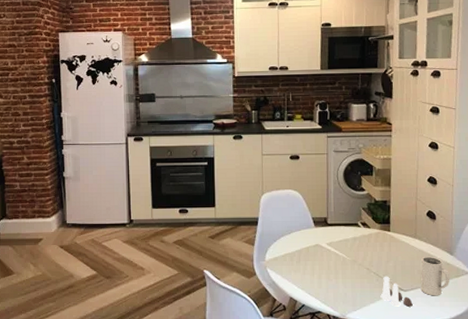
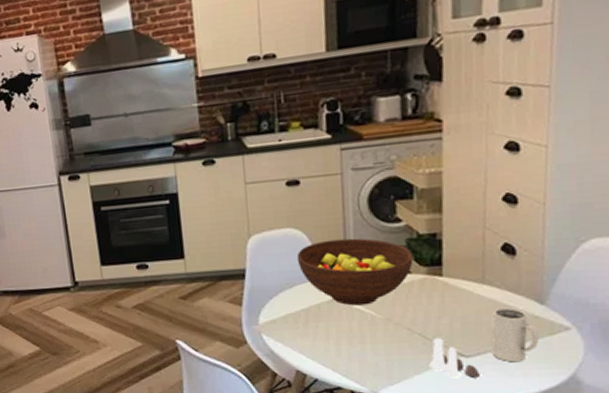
fruit bowl: none [294,200,372,250] -> present [296,238,413,306]

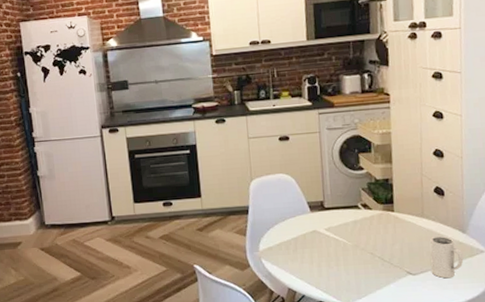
fruit bowl: present [296,238,413,306] -> none [287,182,373,235]
salt and pepper shaker set: present [429,337,480,378] -> none [387,259,423,292]

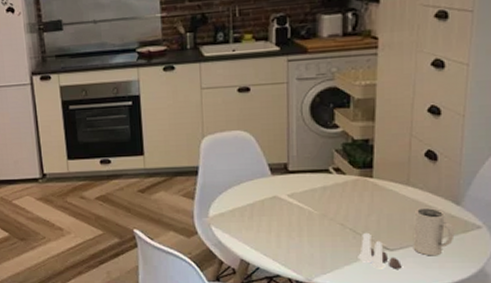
salt and pepper shaker set: none [387,259,423,292] -> present [358,232,402,269]

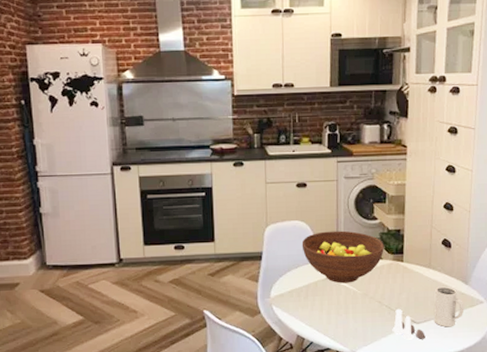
fruit bowl: none [244,141,348,202] -> present [301,230,384,284]

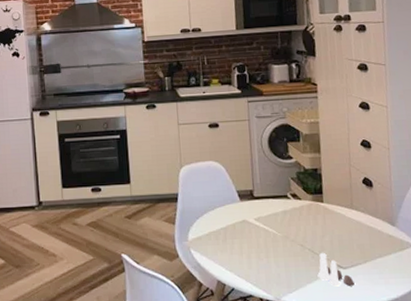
fruit bowl: present [301,230,384,284] -> none [217,170,302,226]
mug: present [434,286,465,327] -> none [360,228,394,273]

